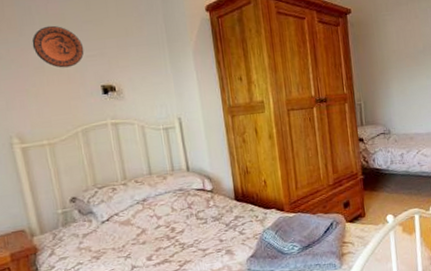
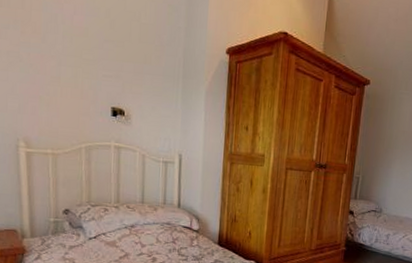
decorative plate: present [32,25,84,68] -> none [52,37,101,83]

